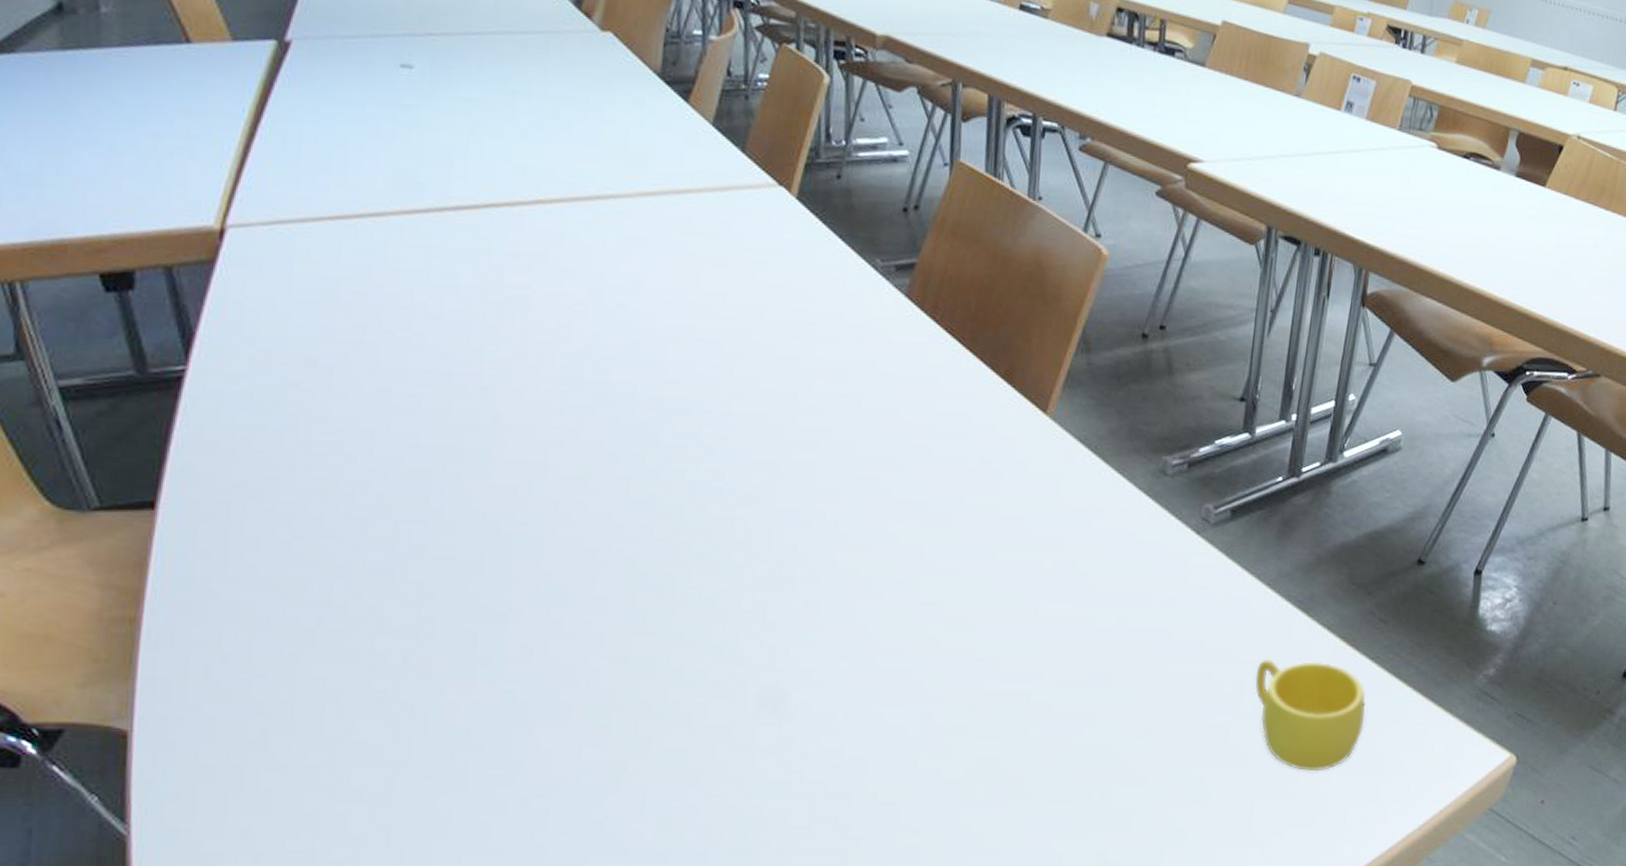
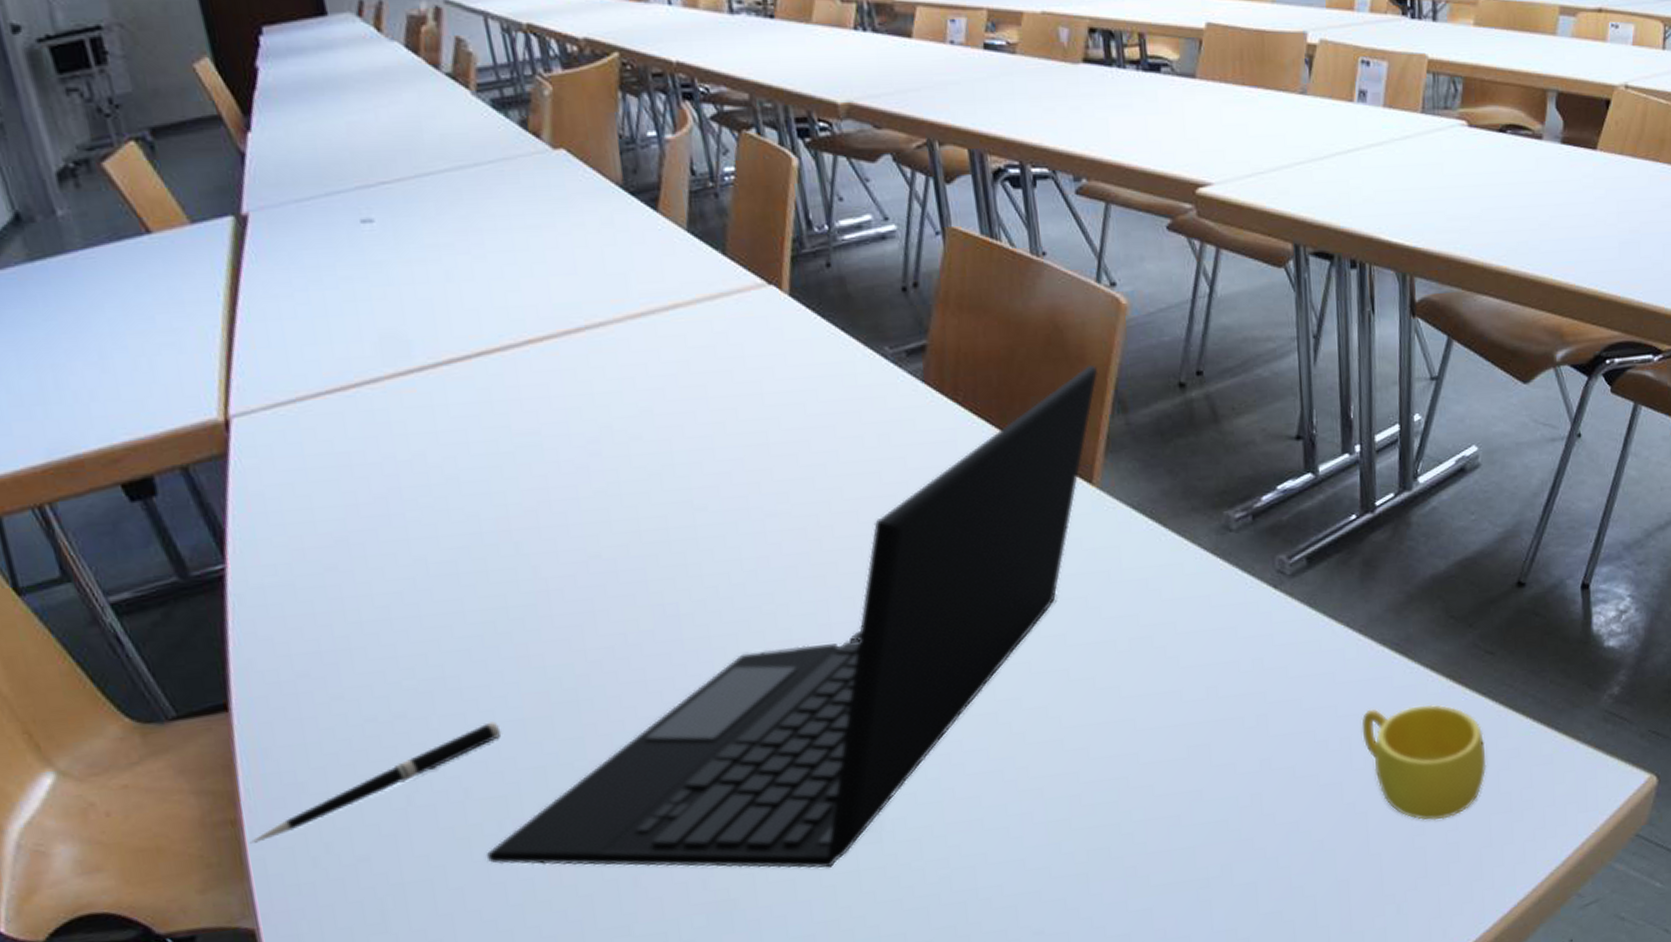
pen: none [144,556,428,644] -> present [249,721,502,844]
laptop: none [384,304,1071,743] -> present [486,364,1099,869]

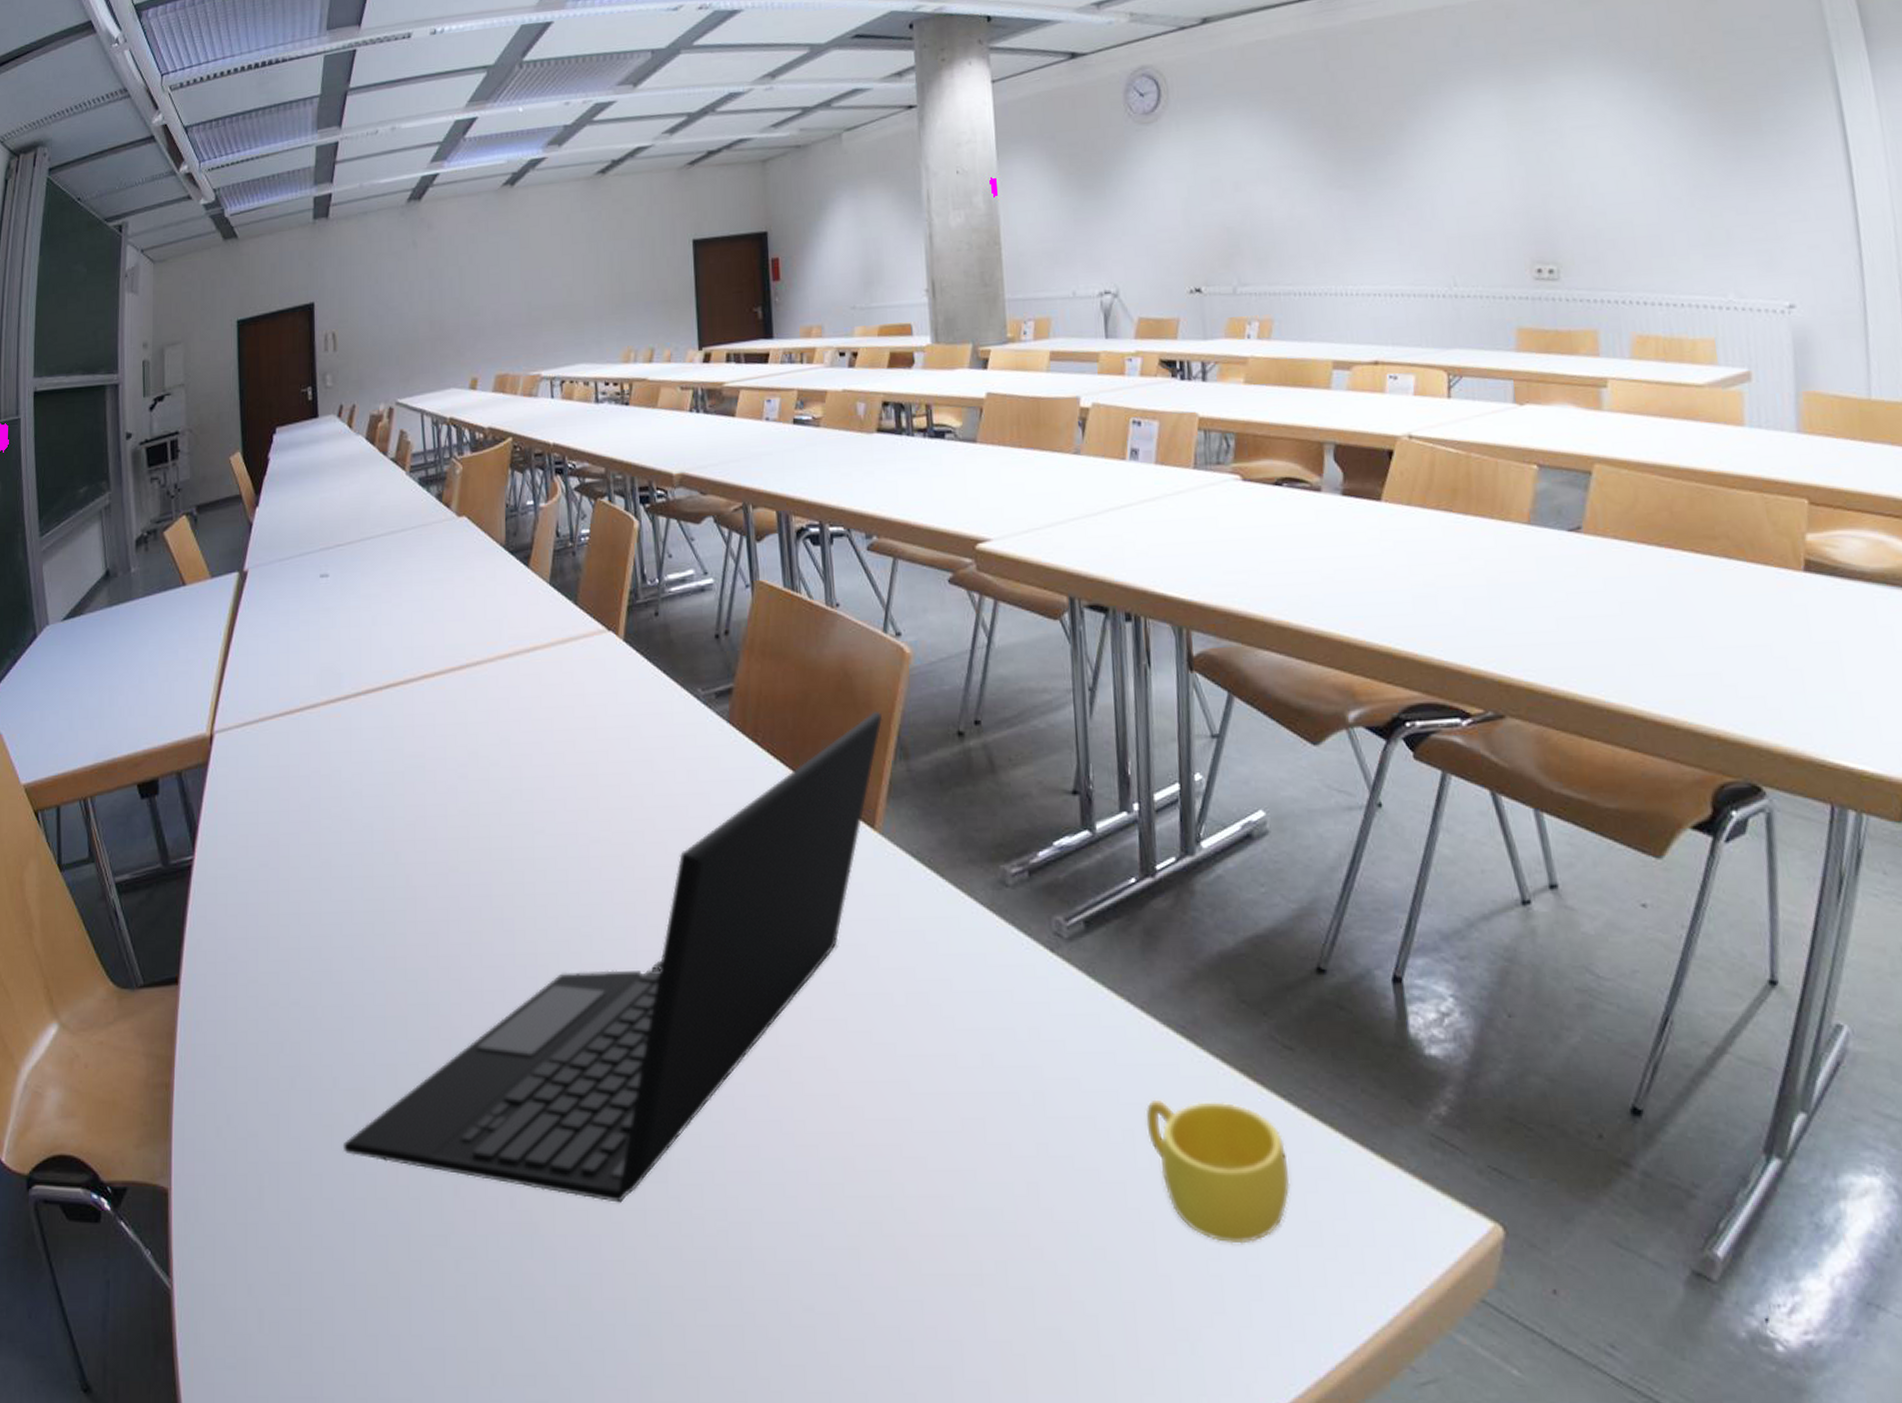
pen: present [249,721,502,844] -> none [176,1016,367,1107]

